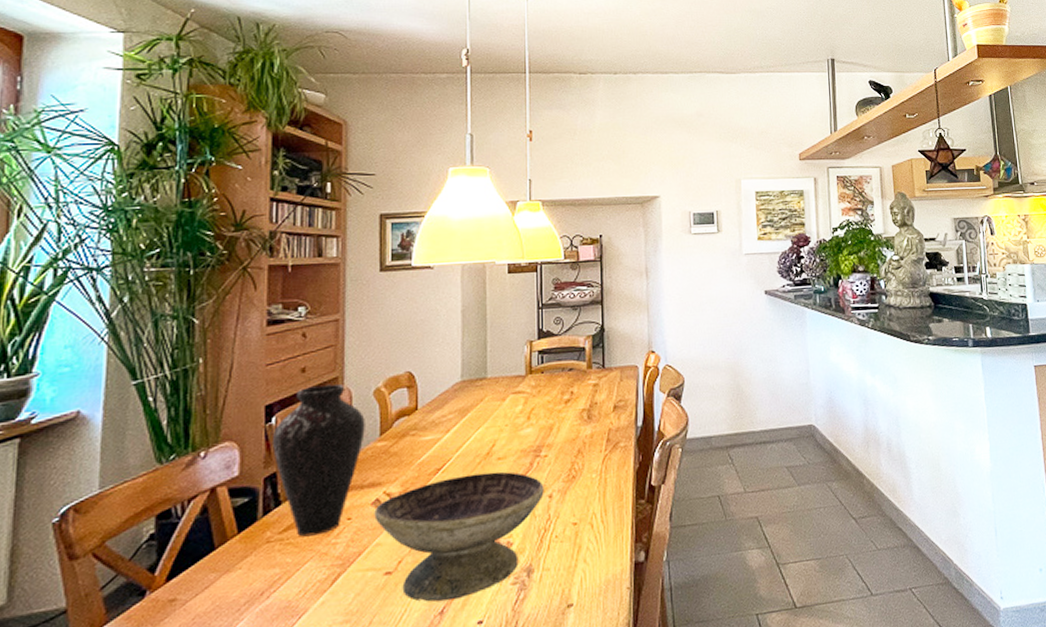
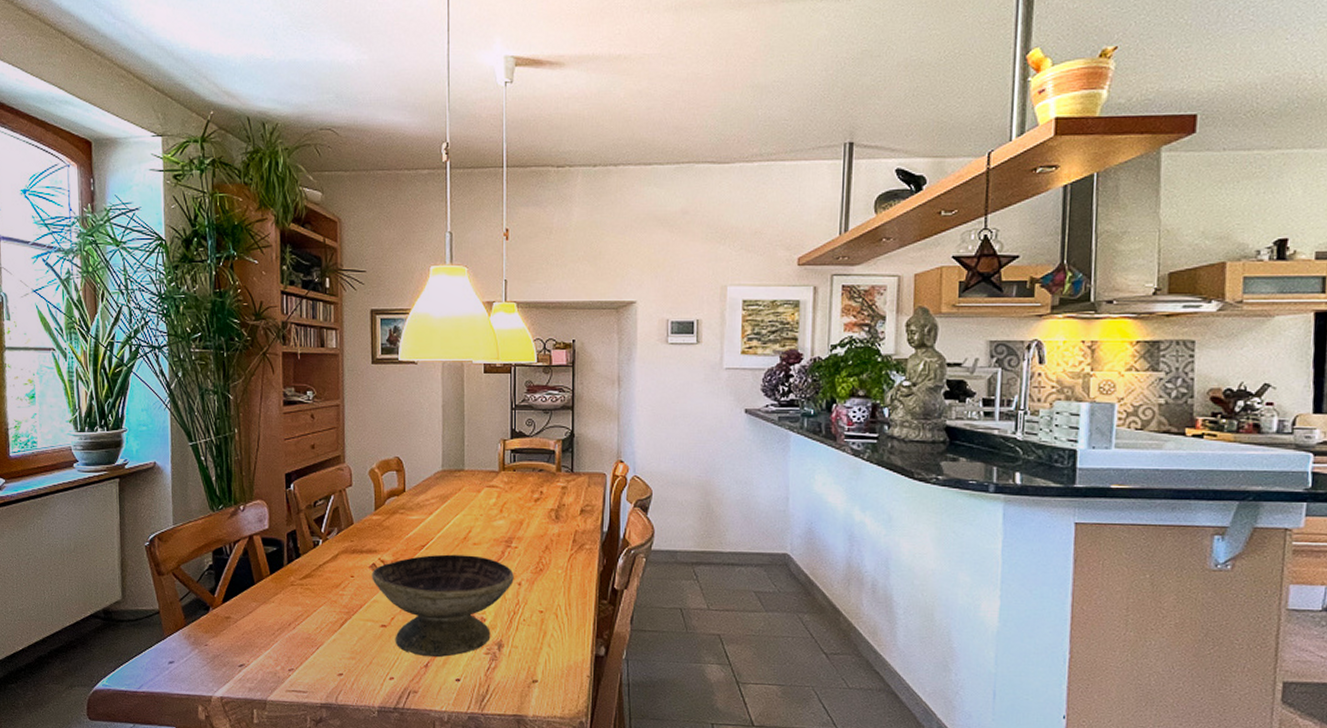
vase: present [273,383,365,537] -> none [292,461,363,586]

